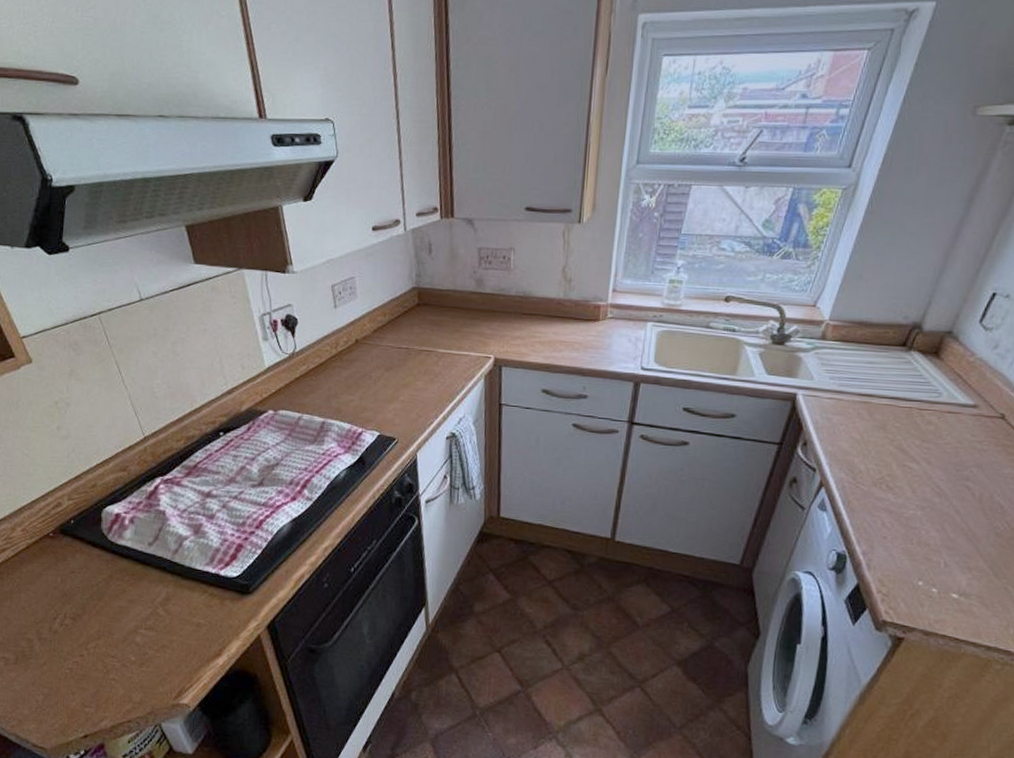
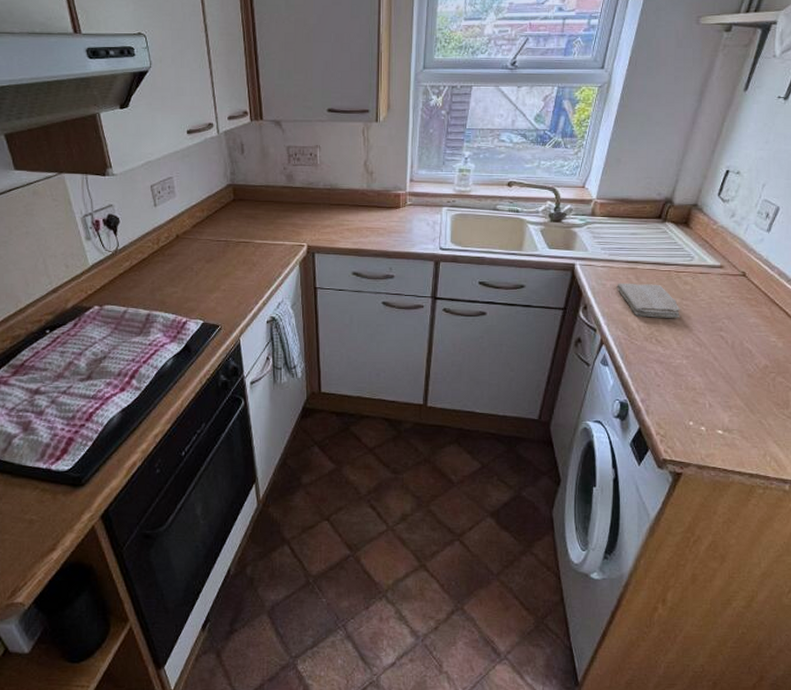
washcloth: none [844,418,919,463] -> present [617,283,680,318]

